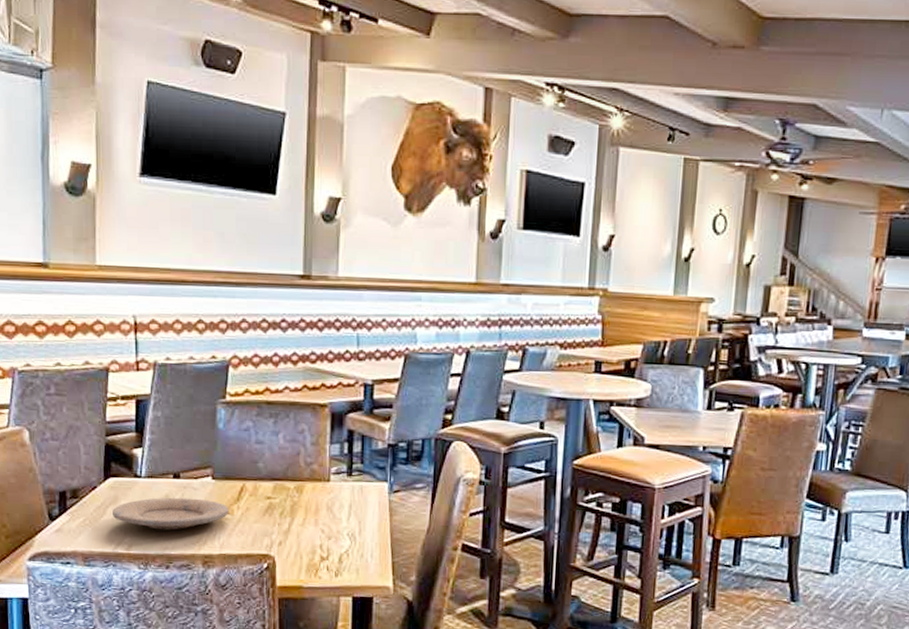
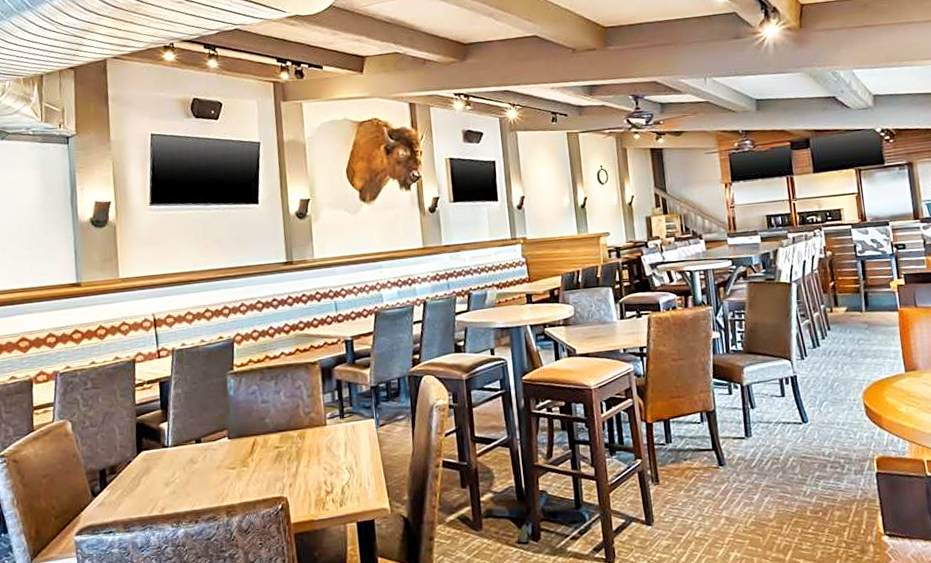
plate: present [111,497,229,530] -> none [145,457,245,490]

